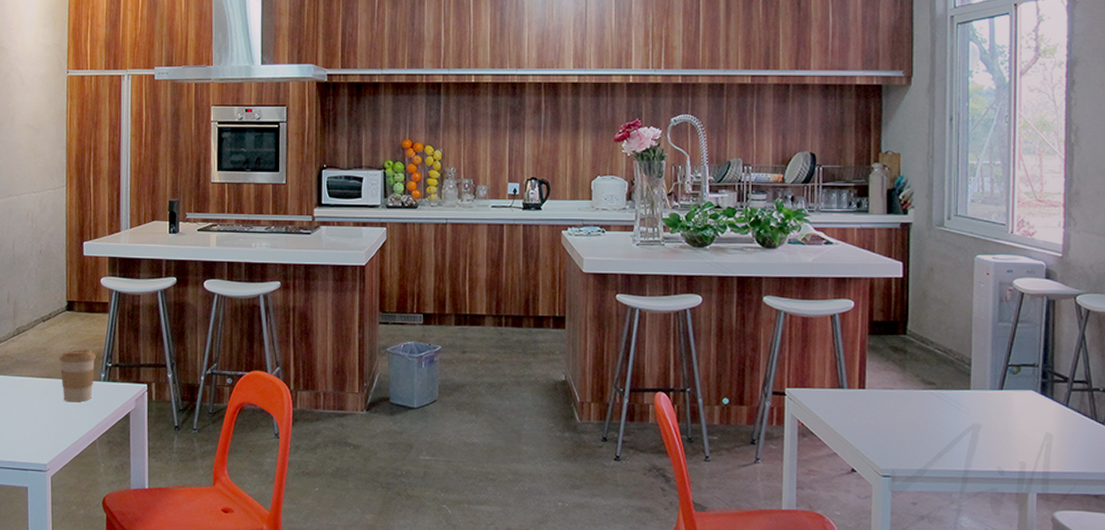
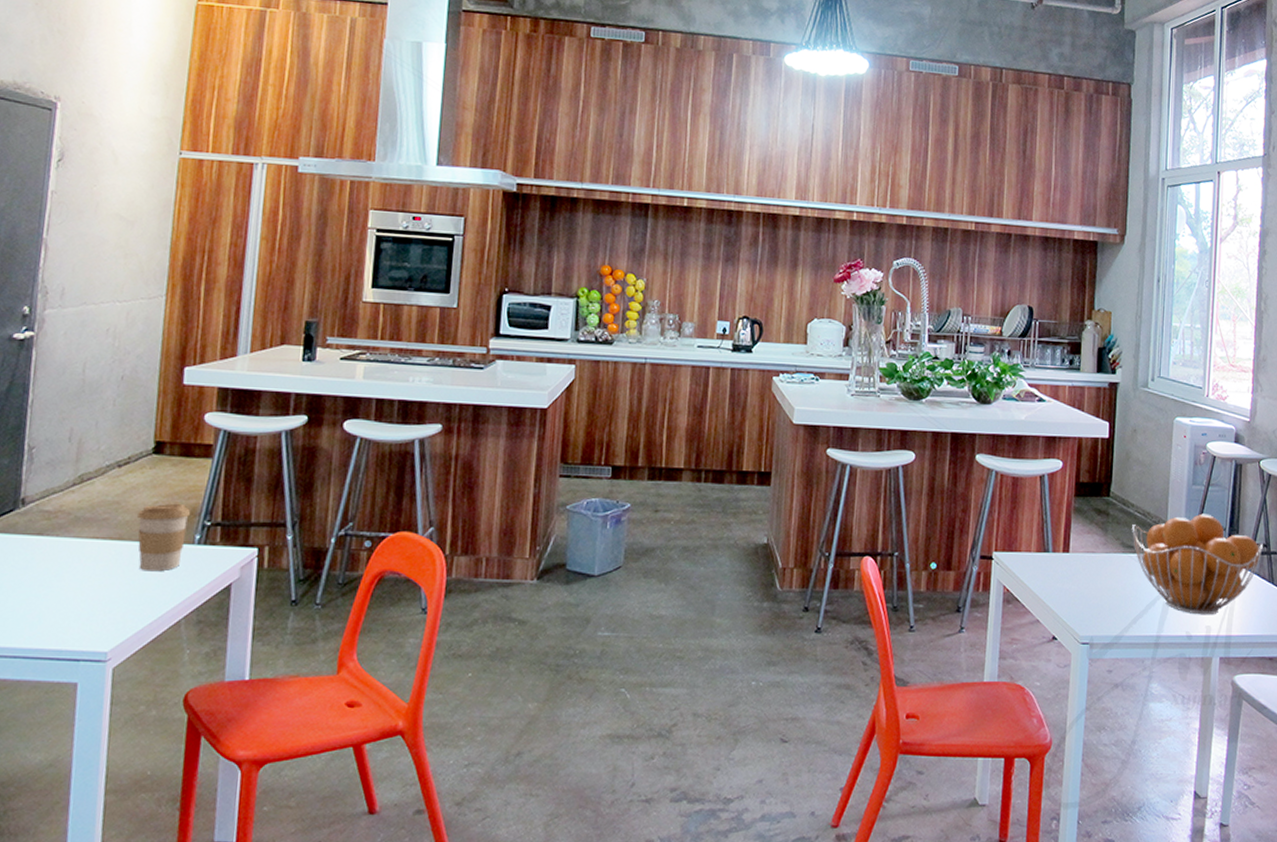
fruit basket: none [932,350,1084,452] -> present [1132,513,1264,615]

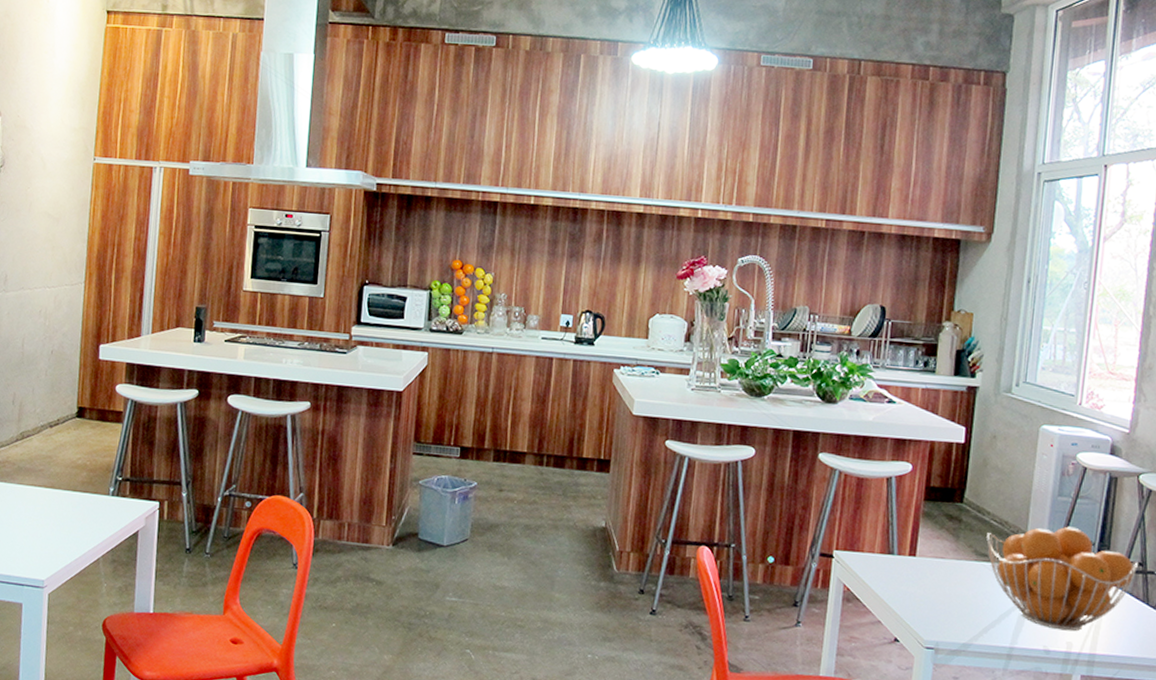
coffee cup: present [137,504,190,572] -> none [65,460,105,517]

